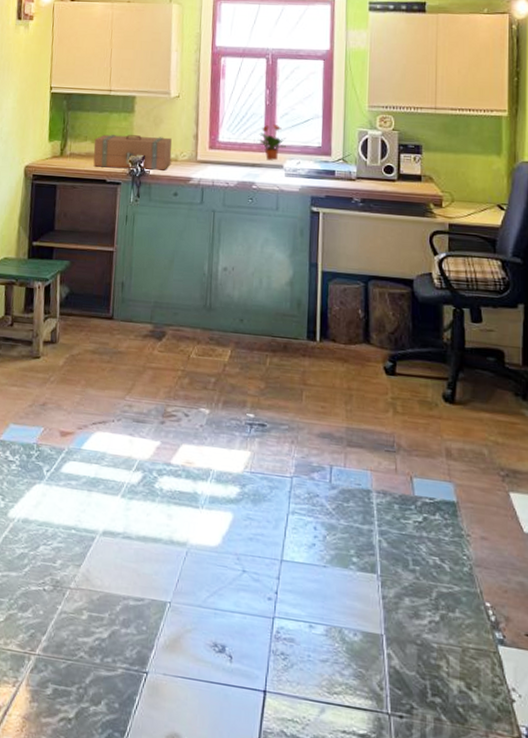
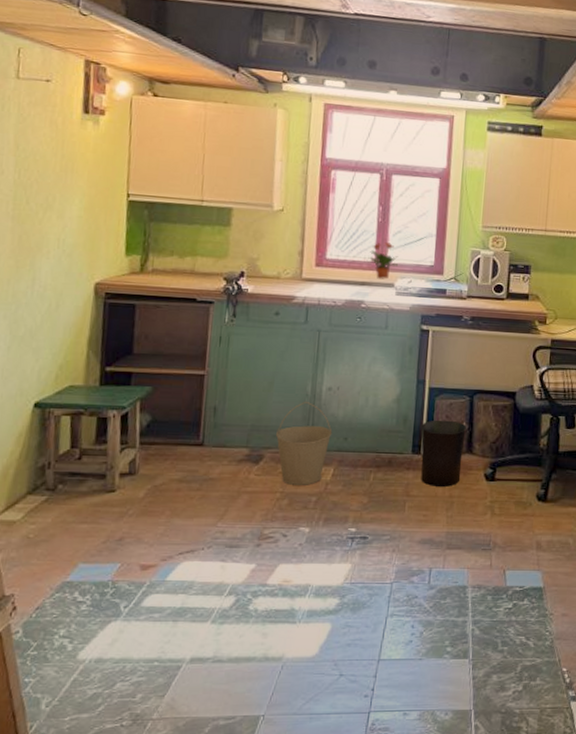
toolbox: present [93,134,172,171] -> none [181,249,274,289]
bucket: none [177,280,229,366] -> present [276,401,333,485]
waste bin: none [314,305,363,378] -> present [420,420,467,487]

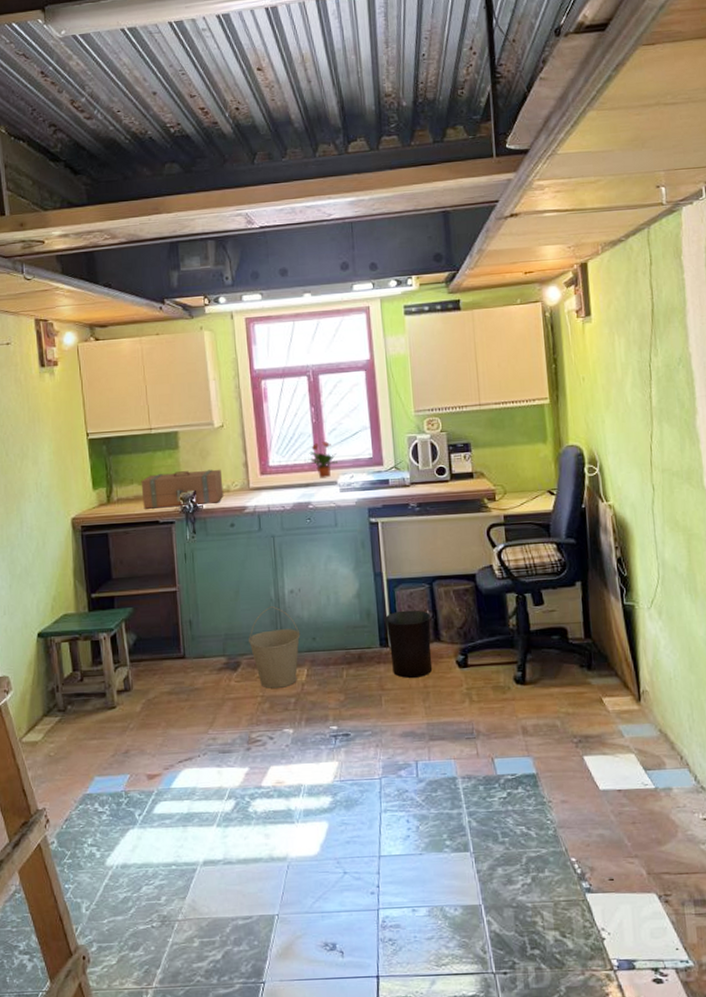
toolbox: none [181,249,274,289] -> present [141,469,224,509]

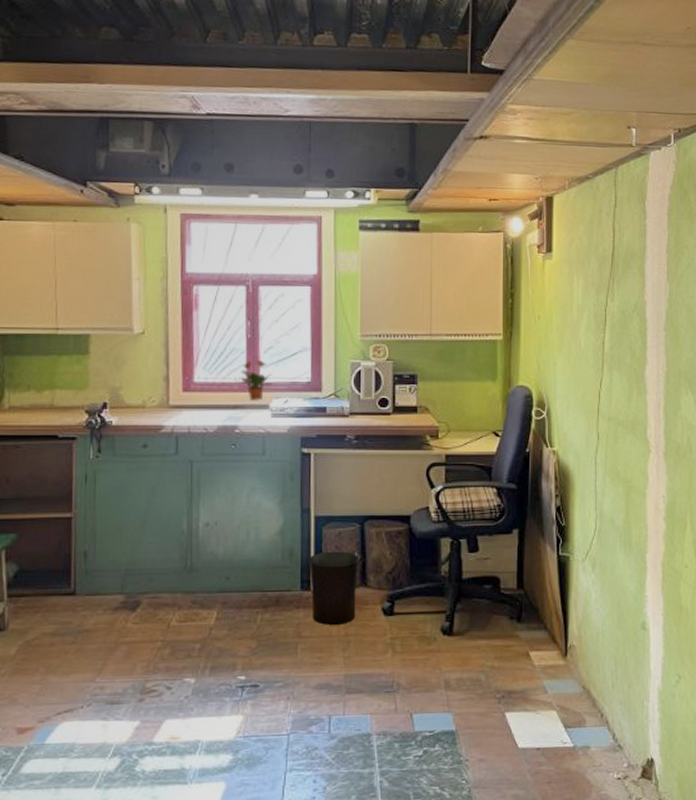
toolbox: present [141,469,224,509] -> none [39,380,138,421]
bucket: present [249,605,301,688] -> none [153,539,213,632]

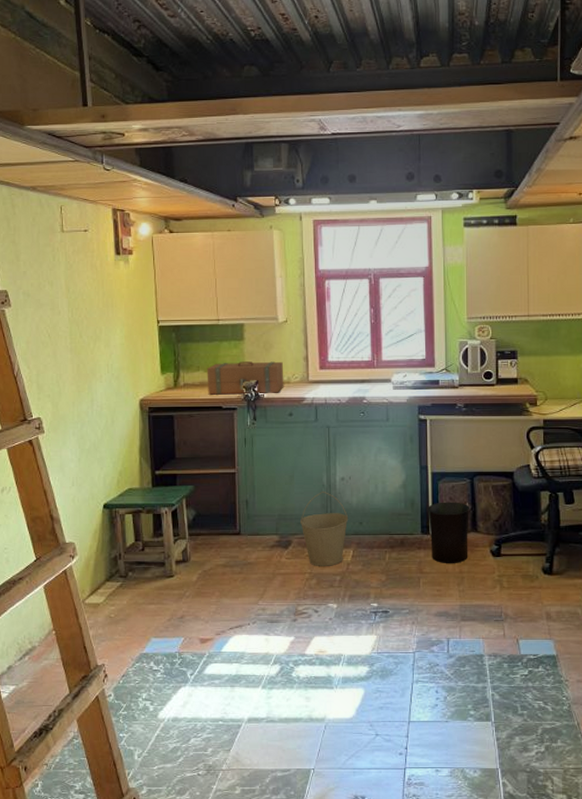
toolbox: none [39,380,138,421] -> present [207,361,284,395]
bucket: none [153,539,213,632] -> present [300,491,349,566]
potted plant: present [237,359,272,401] -> none [364,340,392,376]

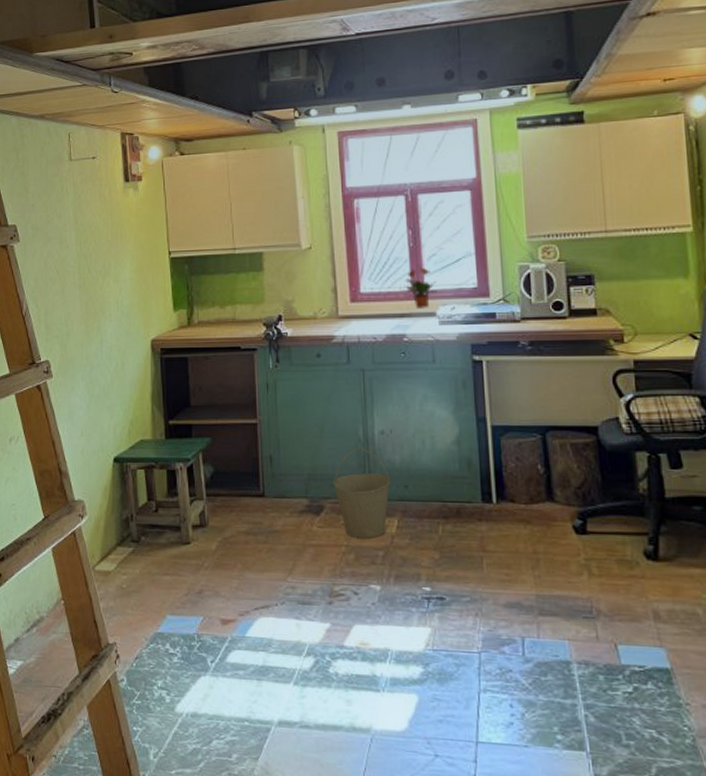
toolbox: present [207,361,284,395] -> none [223,294,310,334]
potted plant: none [364,340,392,376] -> present [403,267,437,309]
waste bin: present [427,502,470,563] -> none [487,462,544,541]

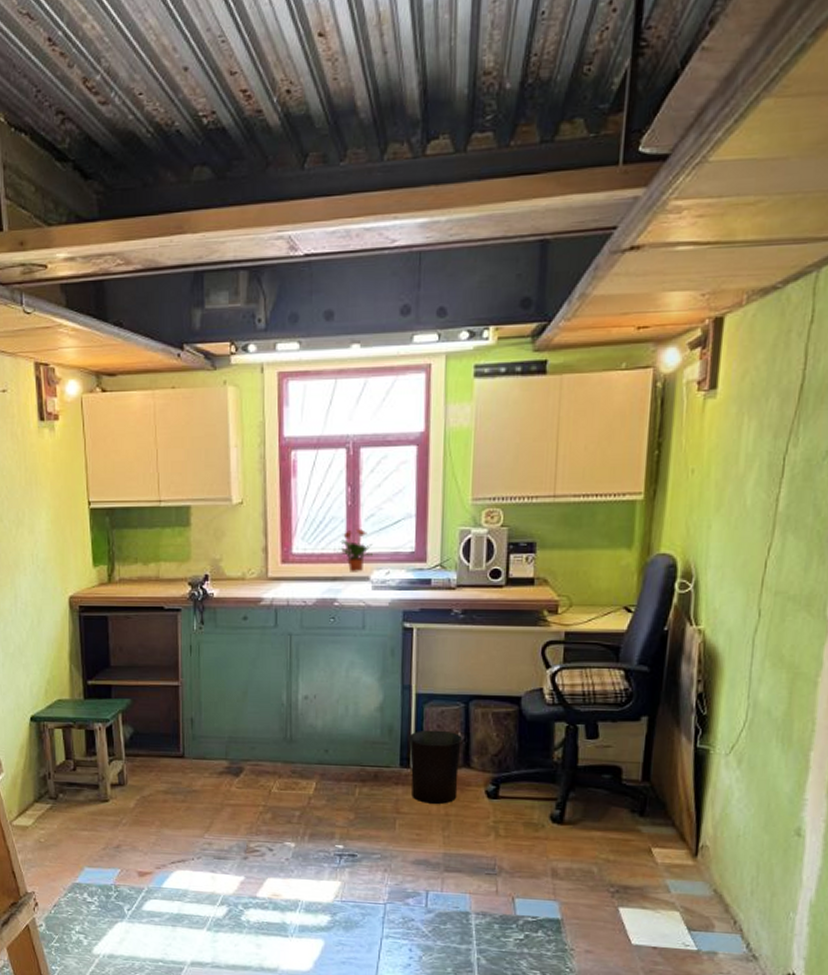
bucket: present [333,446,391,538] -> none [254,711,312,799]
waste bin: none [487,462,544,541] -> present [408,729,463,804]

